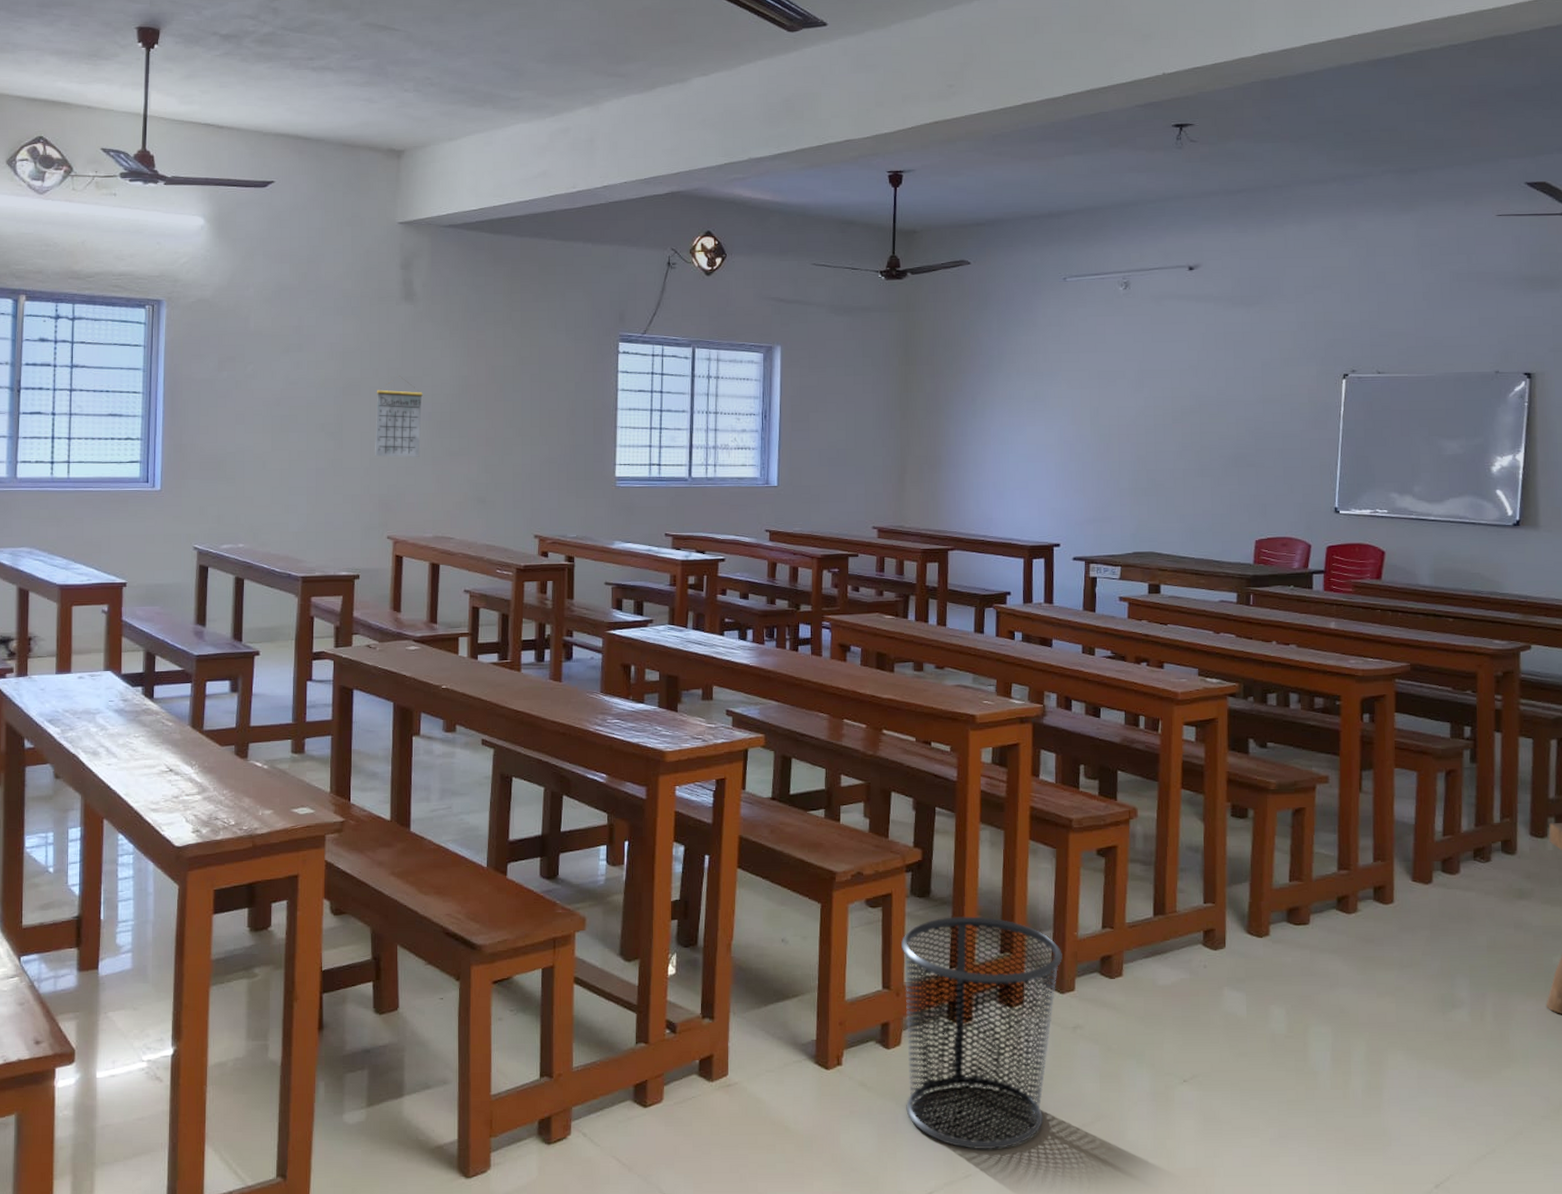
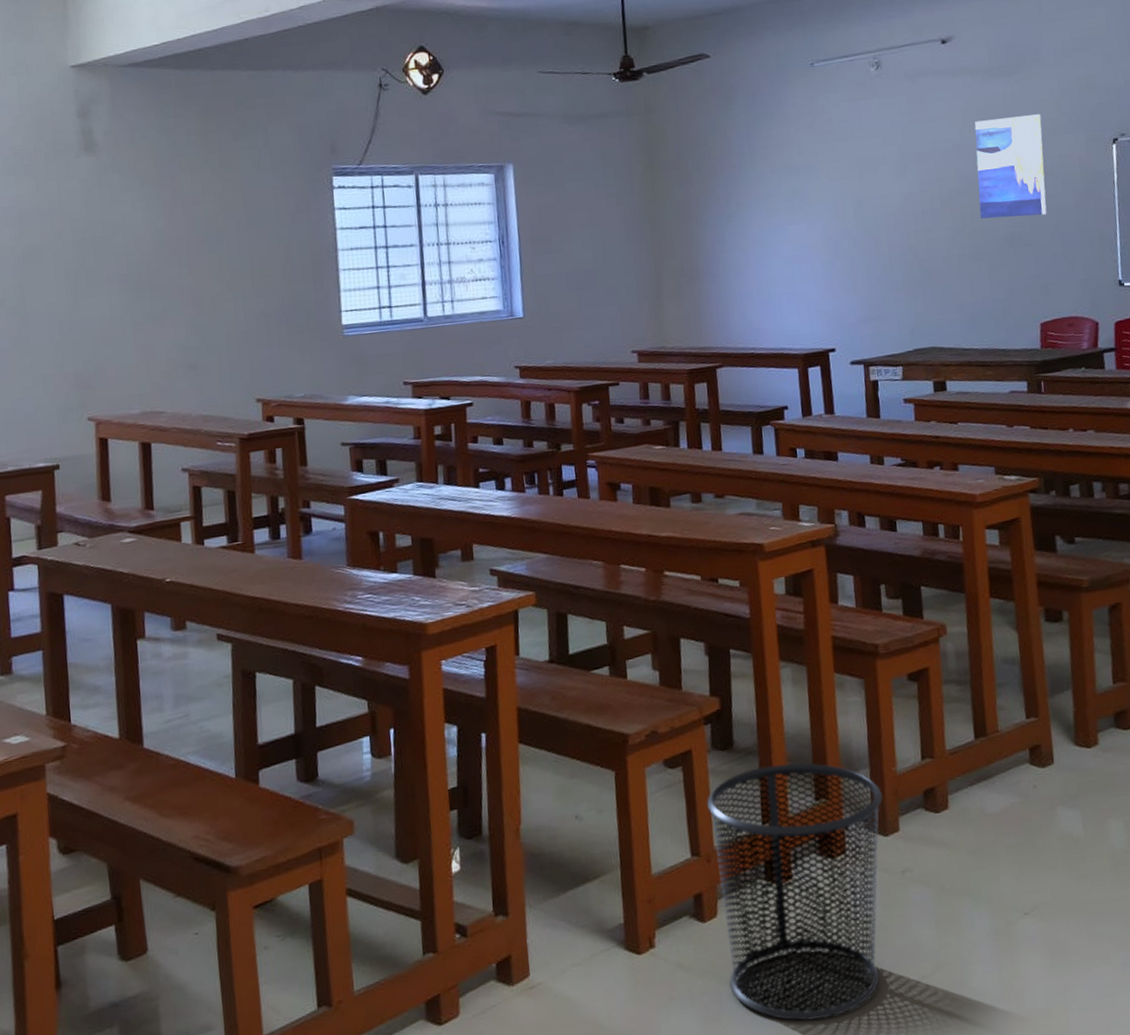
calendar: present [375,376,423,457] -> none [61,236,118,330]
wall art: none [1209,344,1277,440] -> present [974,114,1047,219]

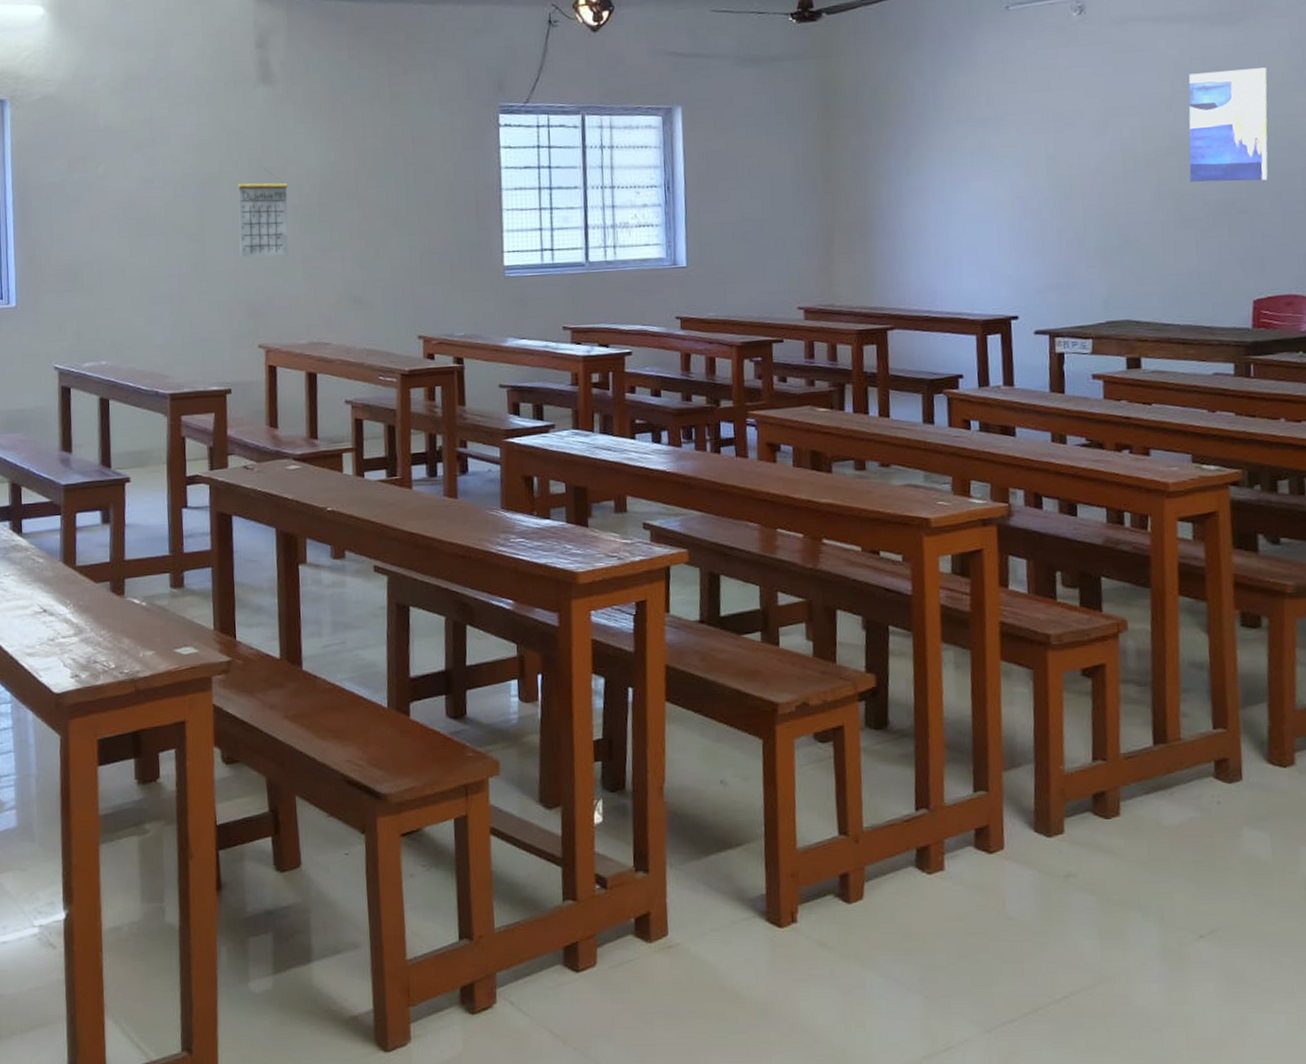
calendar: none [61,236,118,330] -> present [237,166,288,258]
waste bin: present [707,762,883,1021] -> none [857,750,1047,1018]

